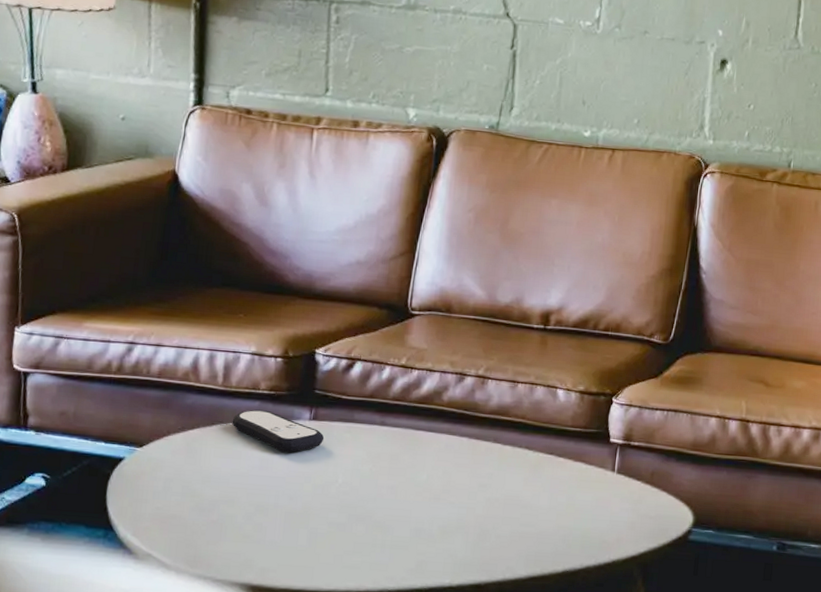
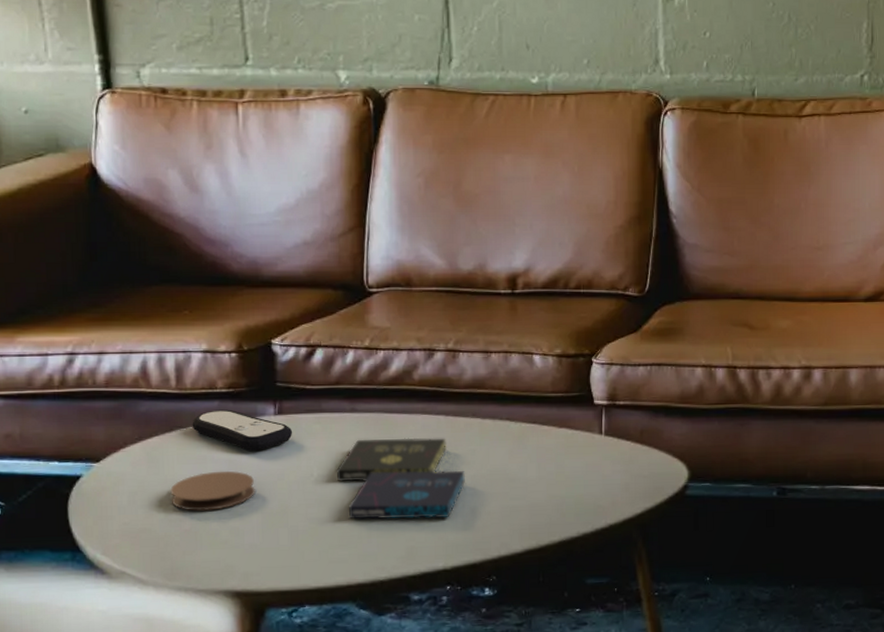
coaster: none [203,467,282,505] -> present [170,470,255,511]
music album box set: none [359,452,481,536] -> present [336,438,465,520]

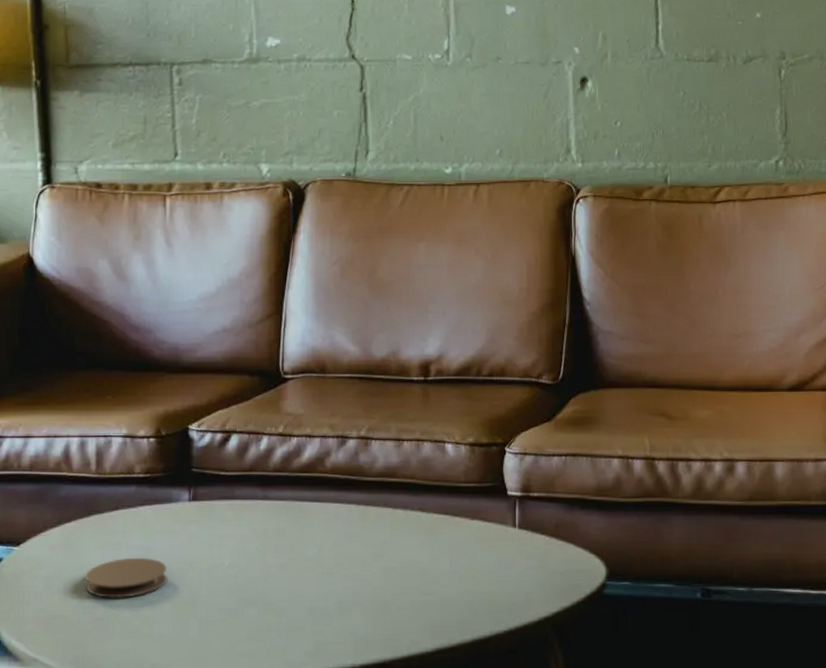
remote control: present [192,409,293,451] -> none [109,495,206,537]
music album box set: present [336,438,465,520] -> none [247,527,376,613]

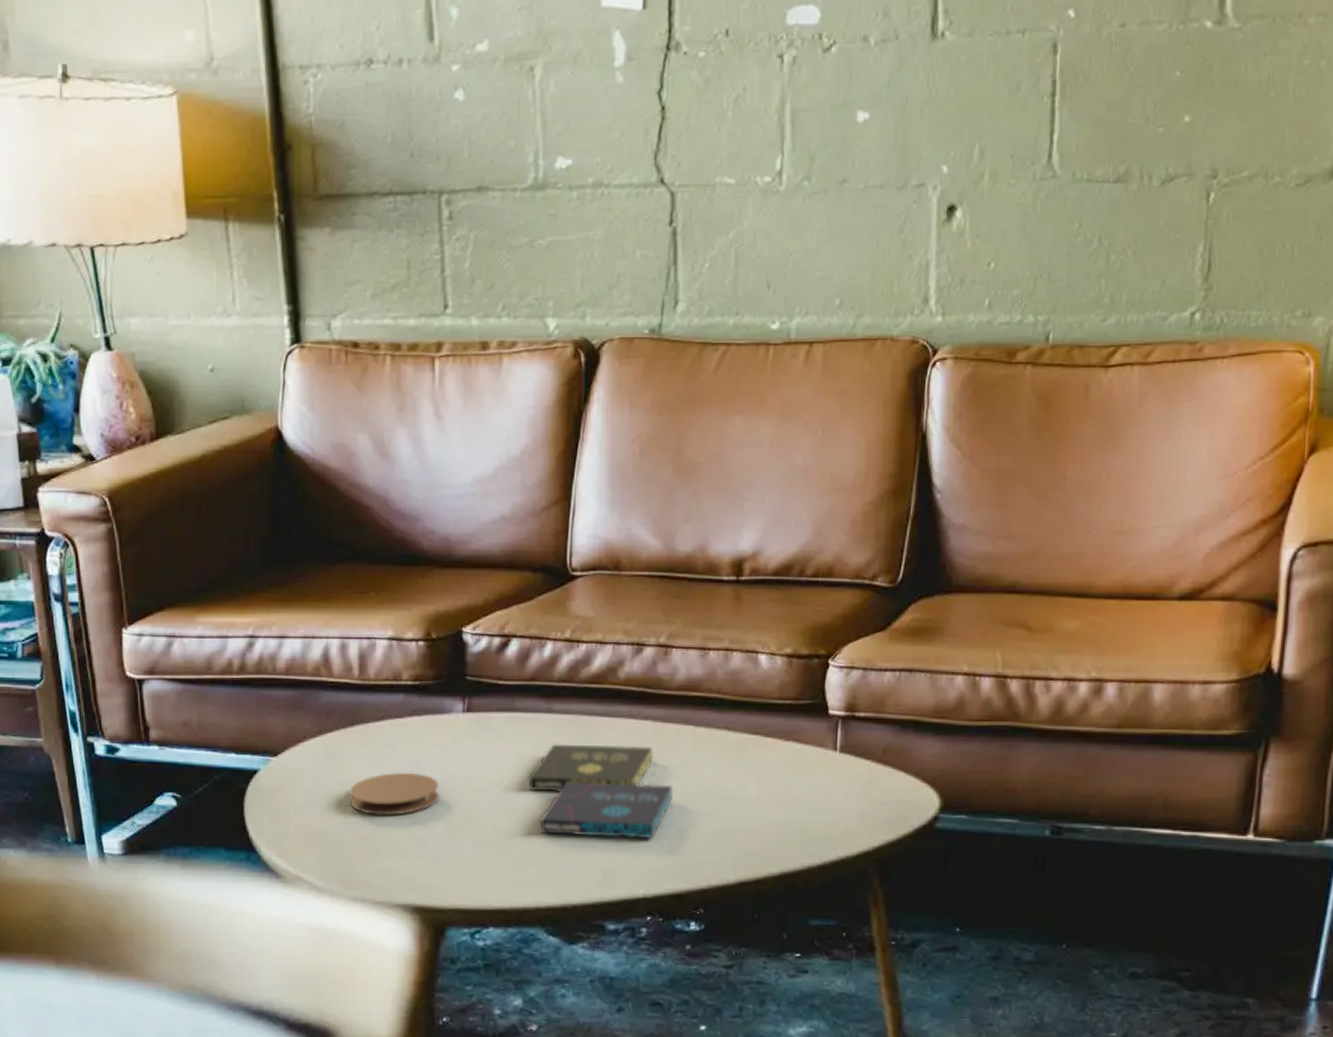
music album box set: none [247,527,376,613] -> present [528,744,673,839]

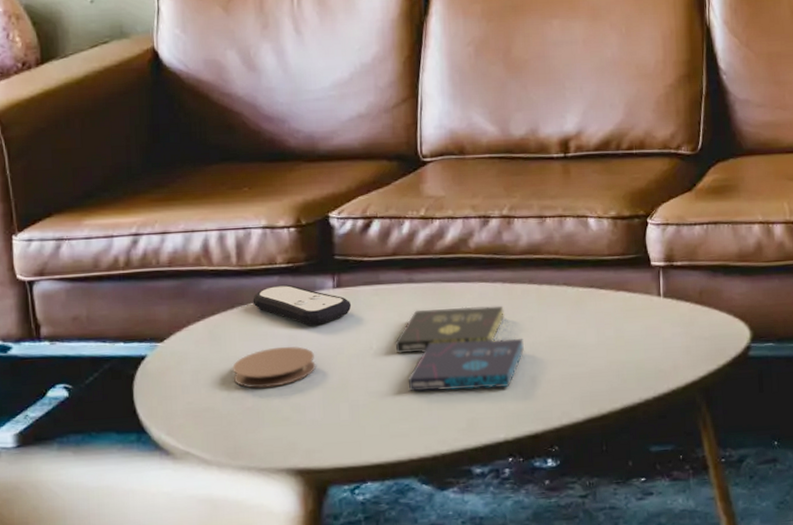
remote control: none [374,704,482,751] -> present [253,284,352,325]

